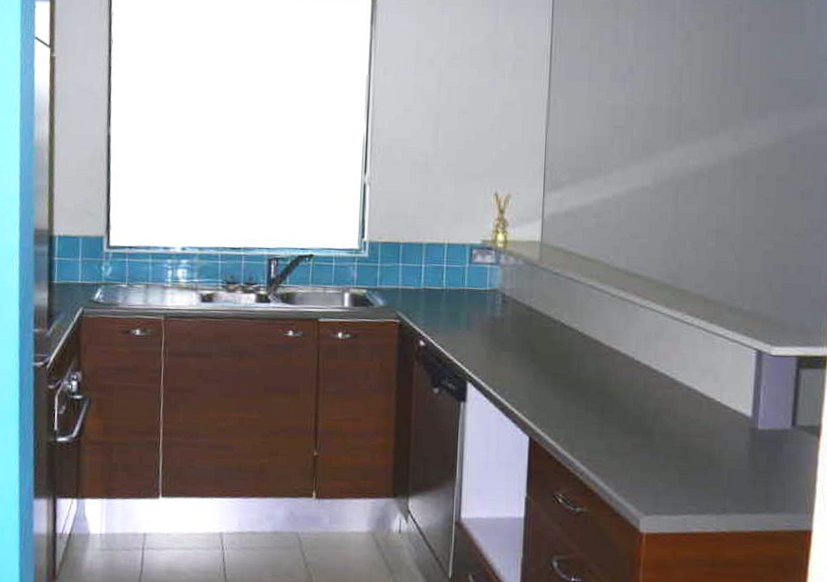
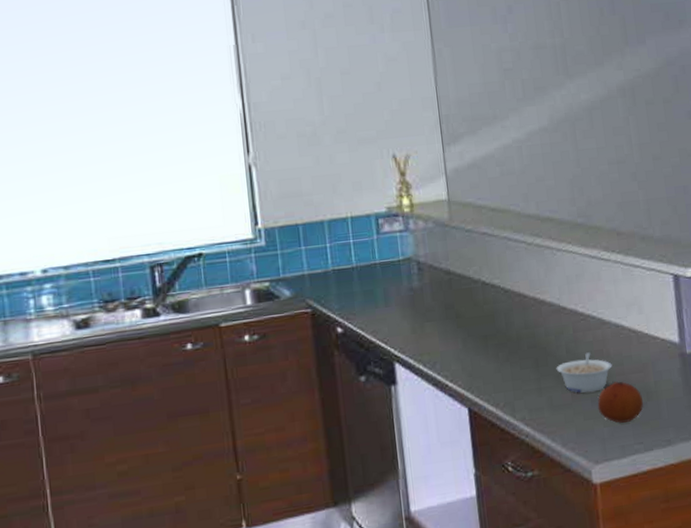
legume: none [620,408,678,447] -> present [556,352,612,393]
fruit: none [656,441,704,482] -> present [597,381,644,423]

